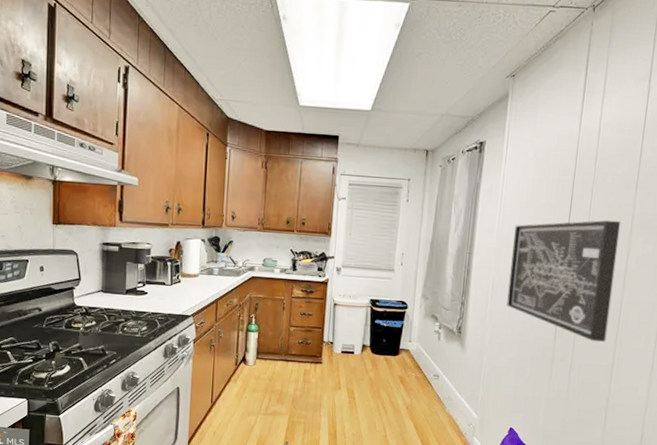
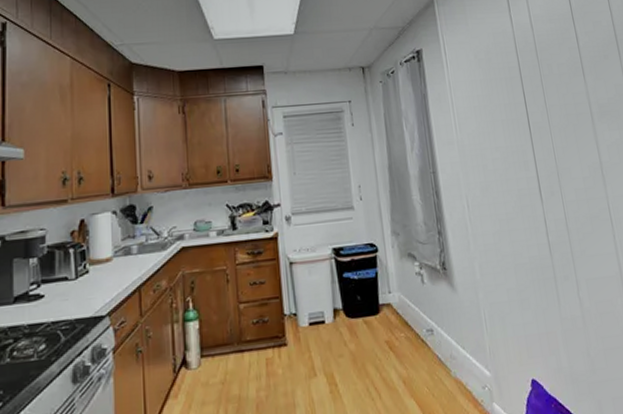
wall art: present [507,220,621,342] -> none [475,110,605,249]

